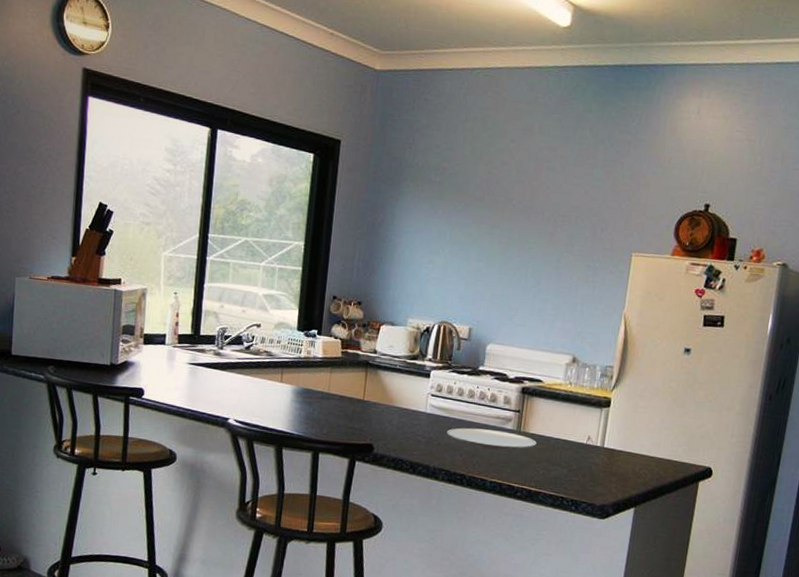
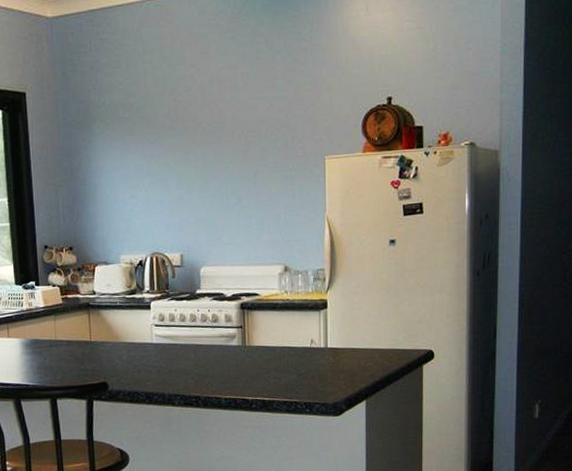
plate: present [447,427,537,450] -> none [176,348,263,368]

